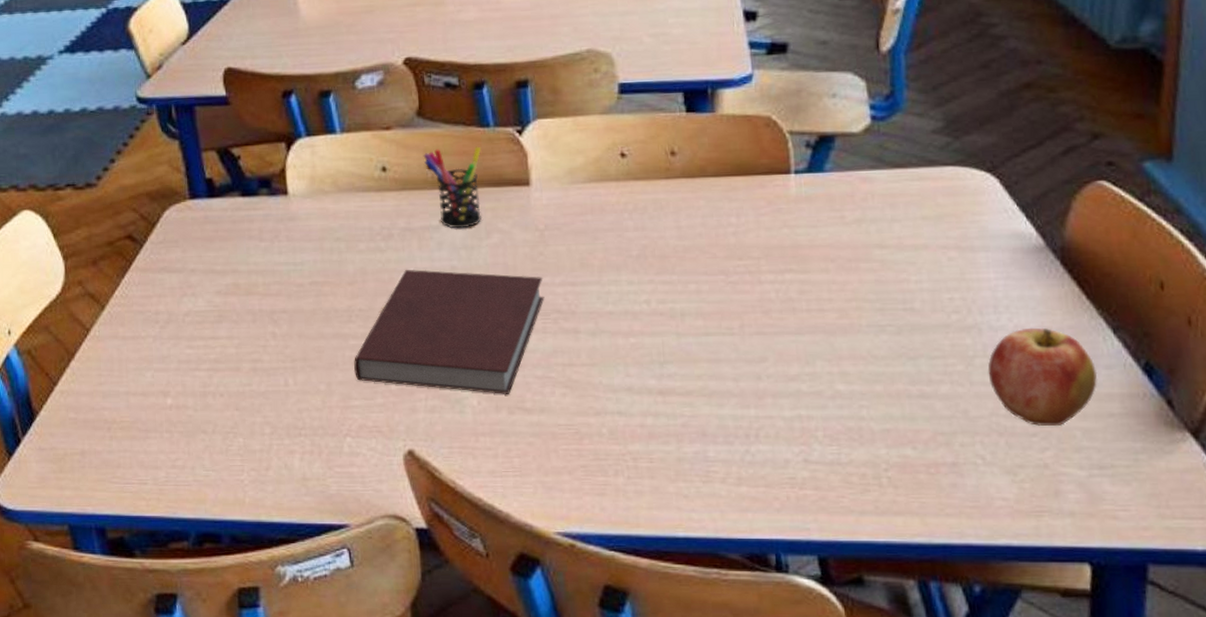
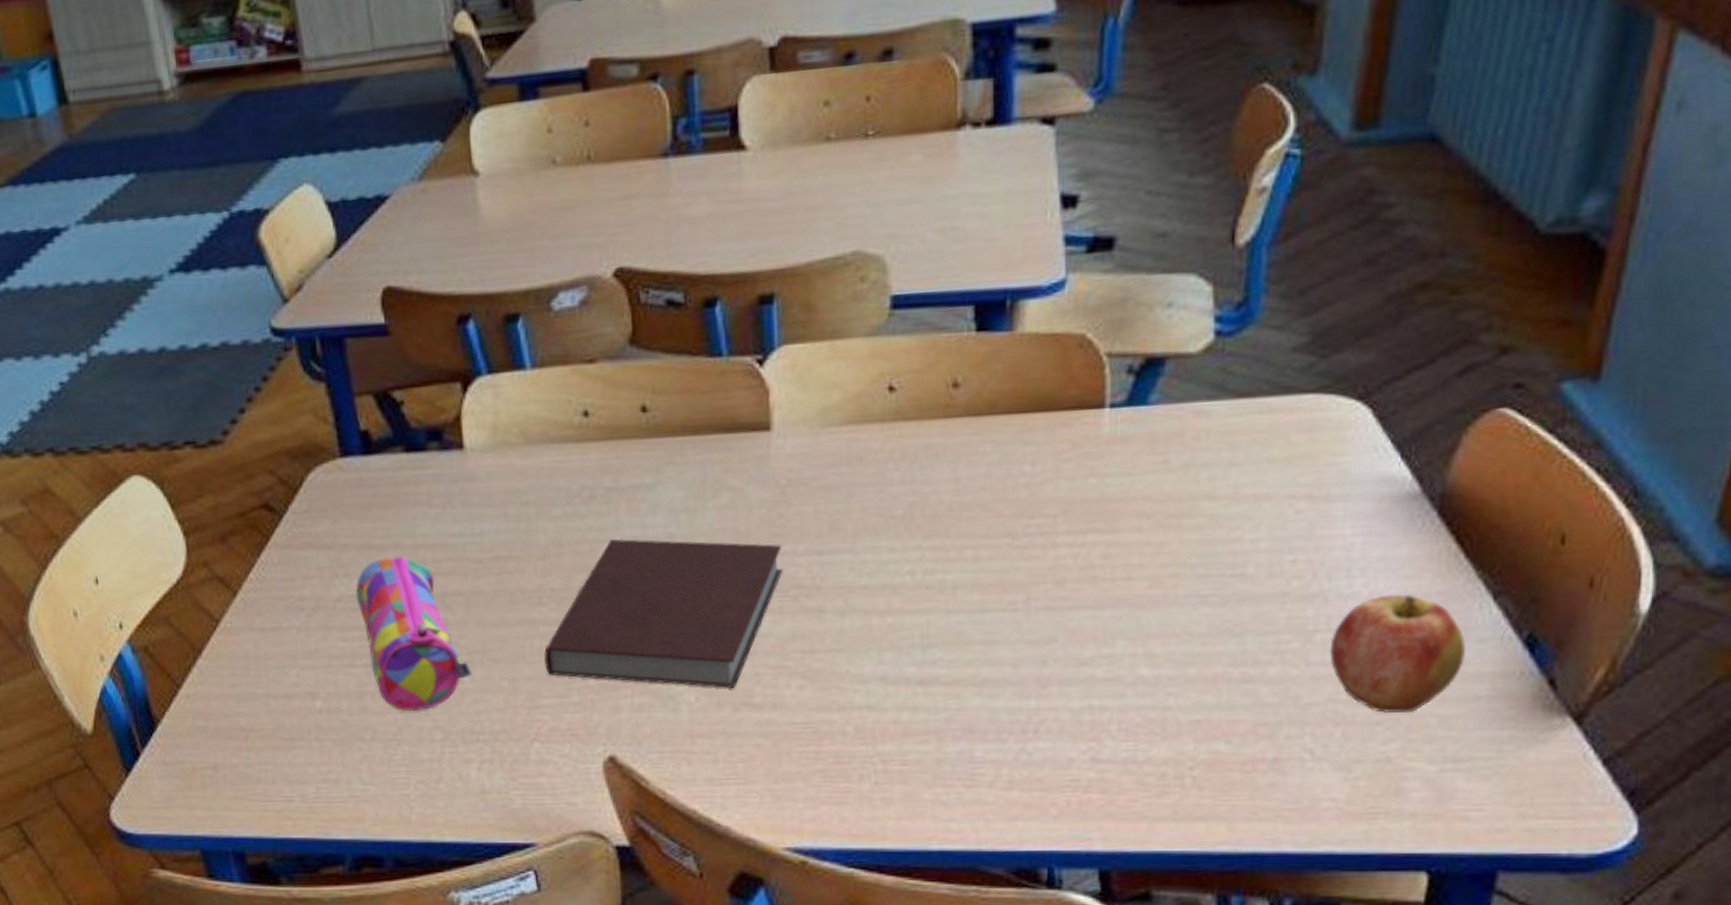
pencil case: none [201,280,295,408] -> present [355,556,472,711]
pen holder: present [423,146,481,229] -> none [636,381,710,487]

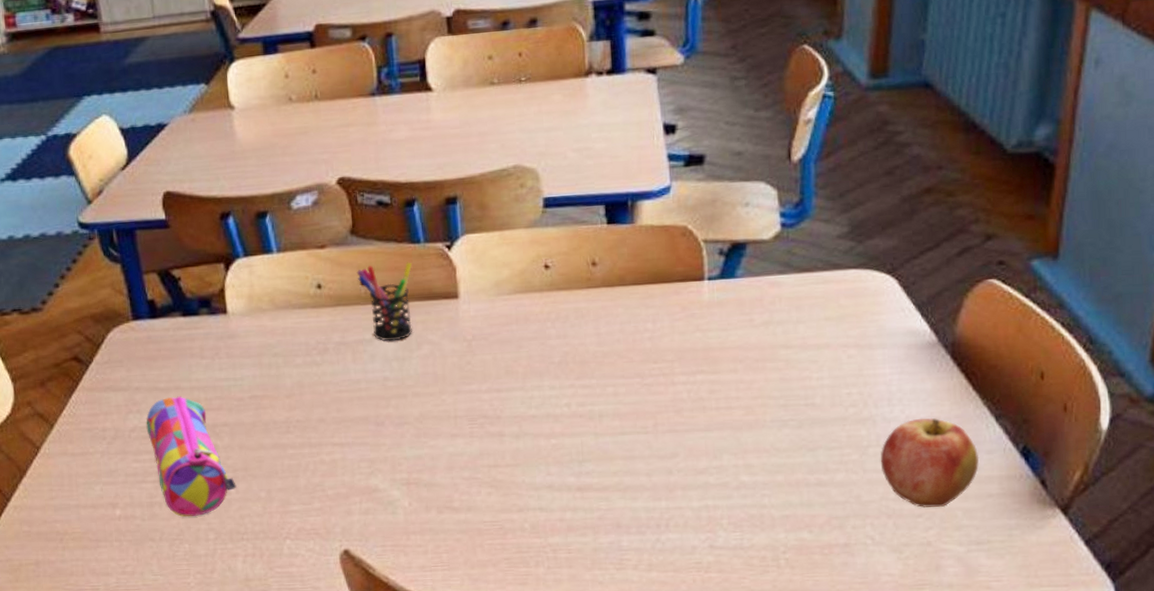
notebook: present [544,538,783,688] -> none [292,381,472,495]
pen holder: none [636,381,710,487] -> present [356,262,412,341]

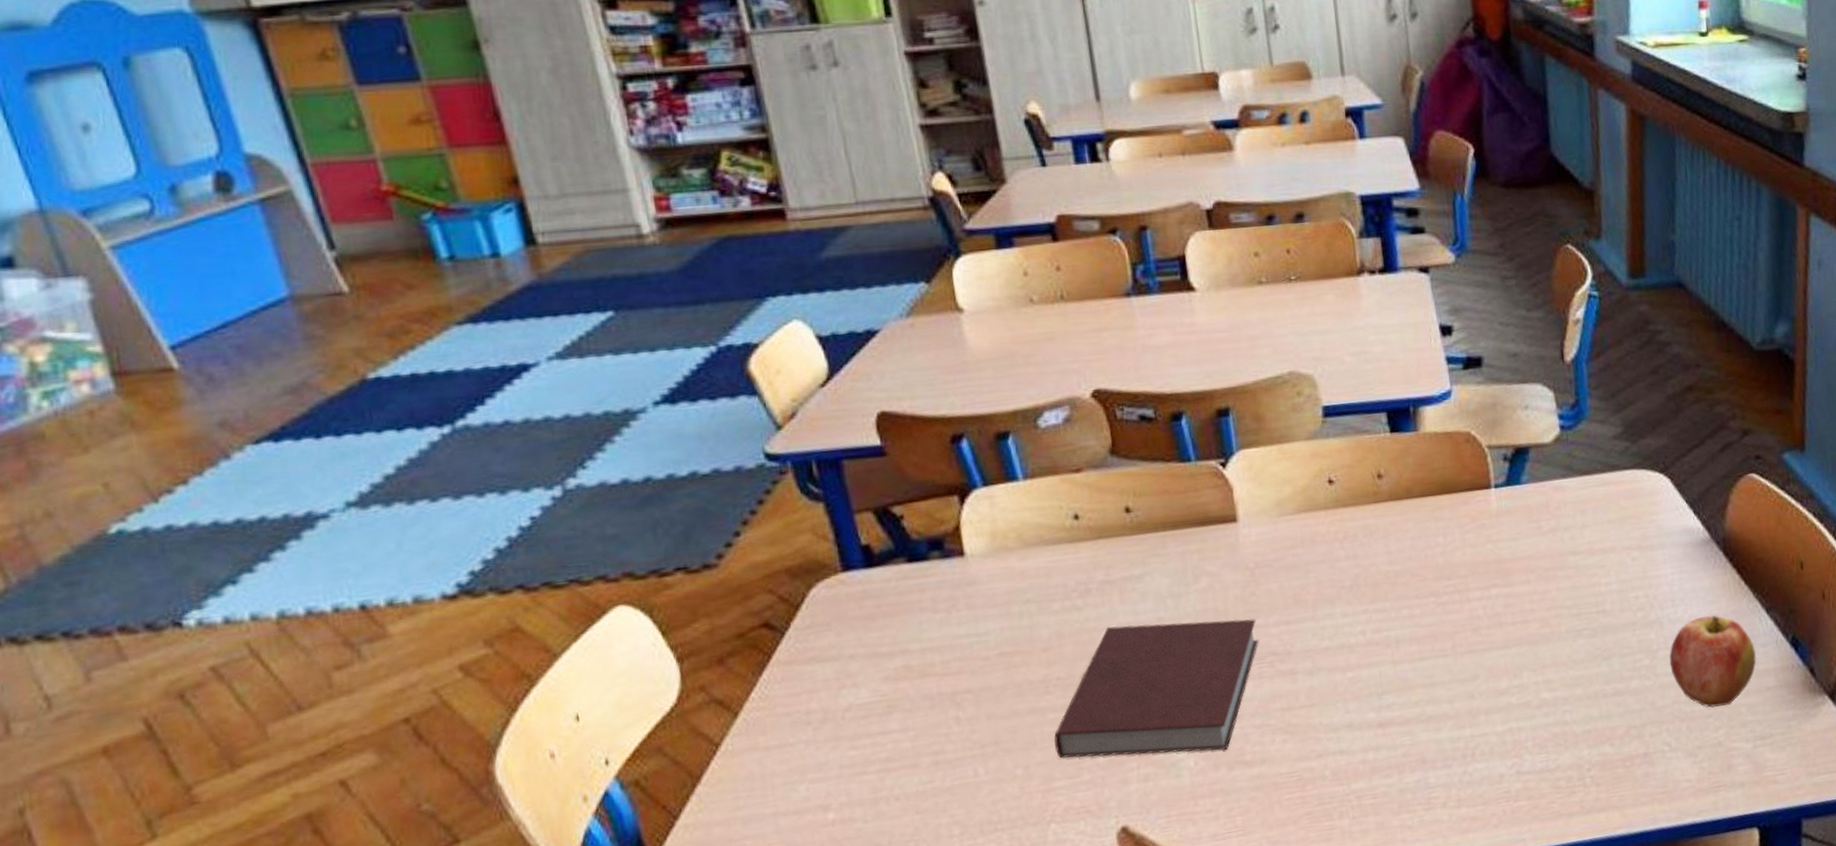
pencil case: present [145,396,237,517] -> none [864,661,986,812]
notebook: none [292,381,472,495] -> present [1054,619,1259,759]
pen holder: present [356,262,412,341] -> none [1119,483,1188,576]

